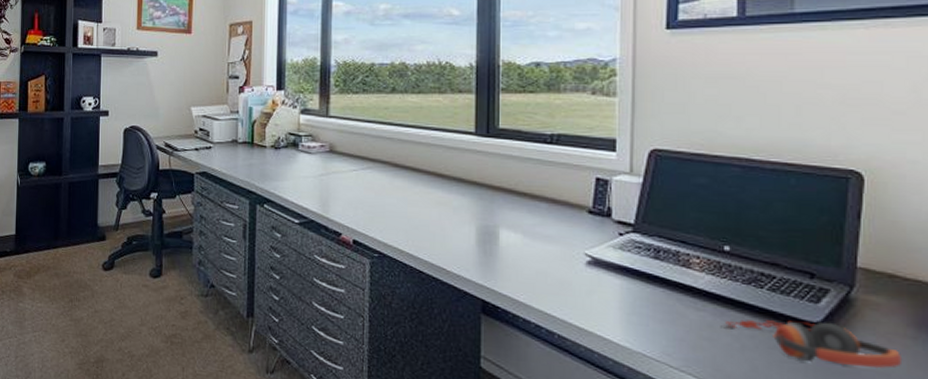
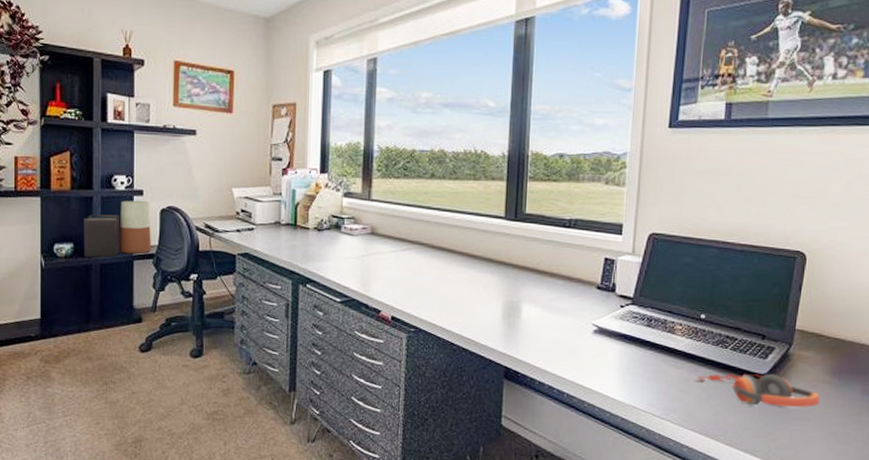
books: none [54,134,87,176] -> present [83,214,120,258]
vase: none [86,121,115,173] -> present [119,200,151,254]

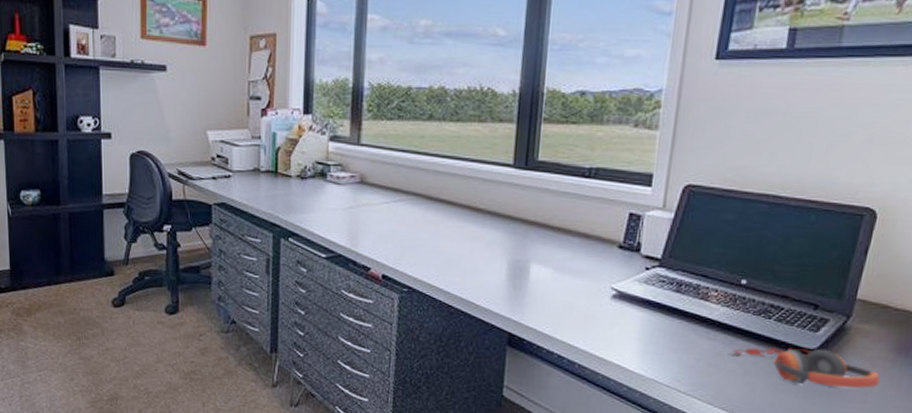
books: present [83,214,120,258] -> none [49,159,89,206]
vase: present [119,200,151,254] -> none [87,144,121,203]

